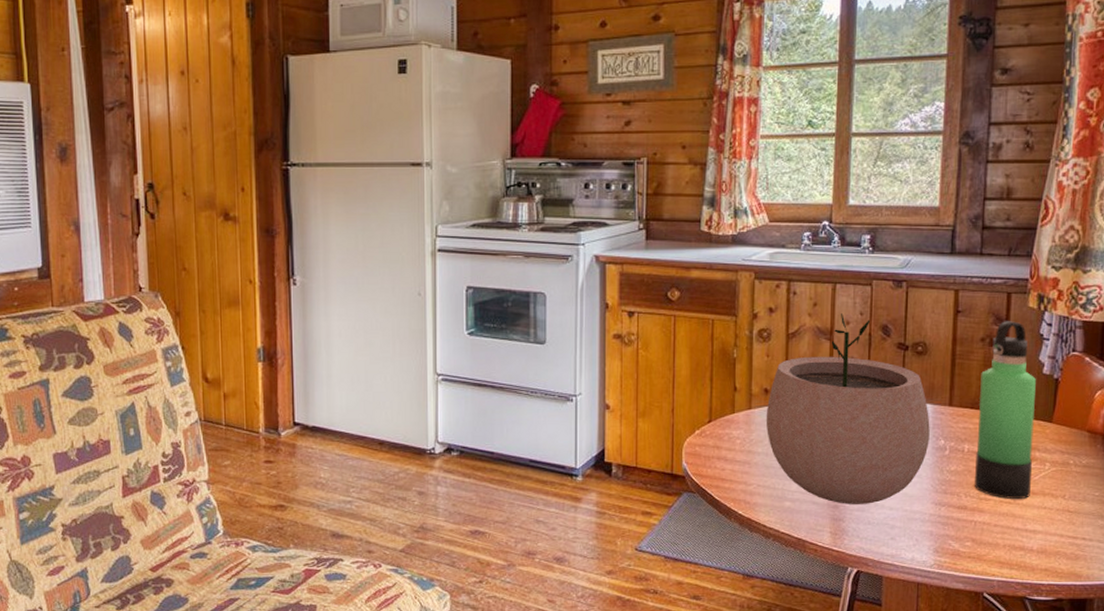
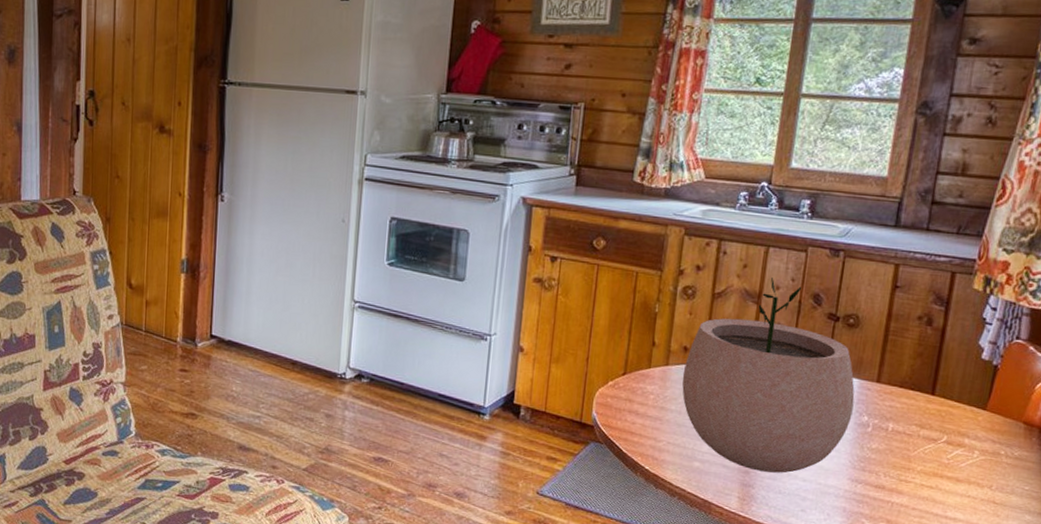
thermos bottle: present [975,321,1036,499] -> none [895,301,973,485]

